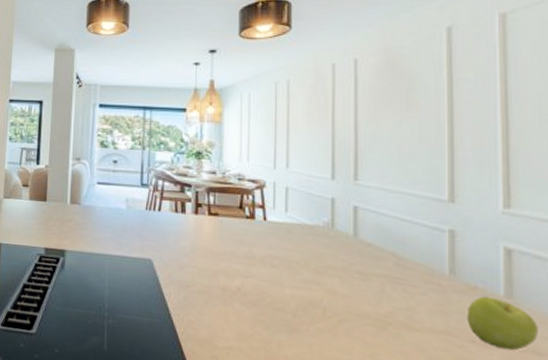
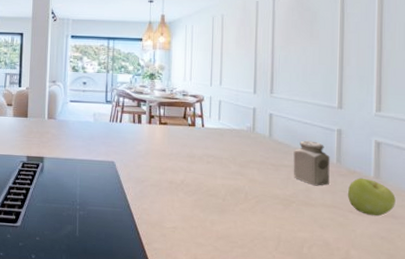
salt shaker: none [388,242,440,305] -> present [293,140,330,186]

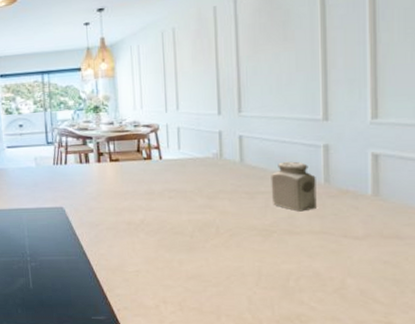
apple: present [348,178,396,217] -> none [340,197,400,239]

